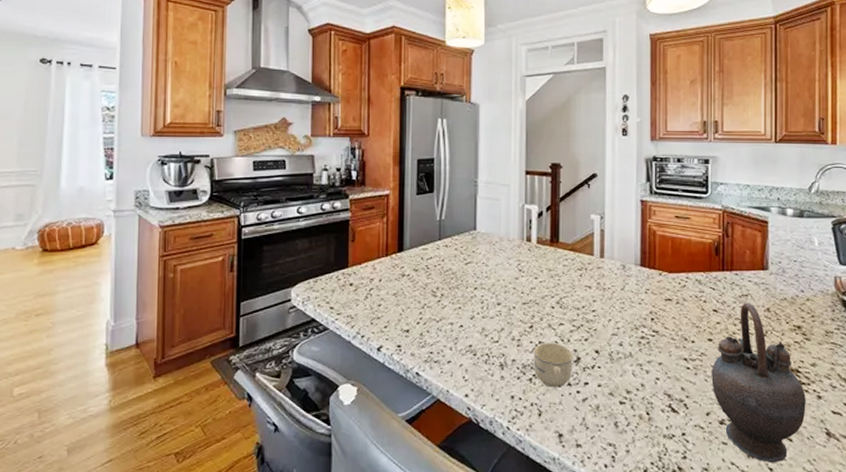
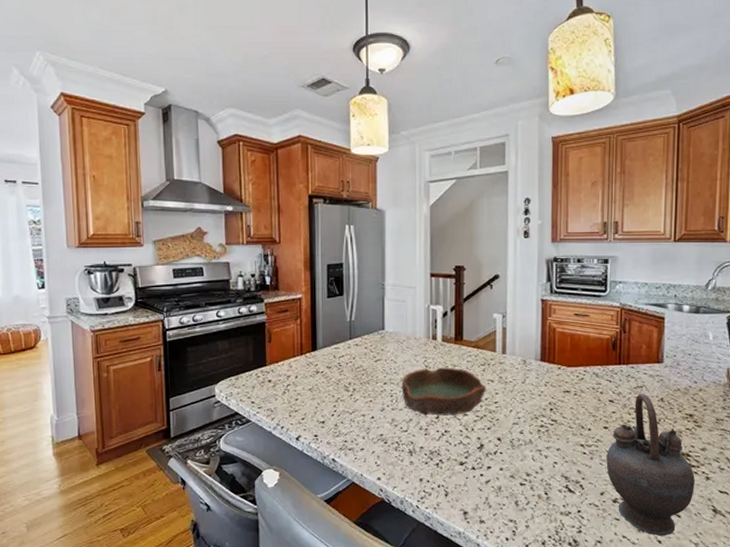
bowl: none [493,271,584,325] -> present [401,367,487,416]
cup: present [533,343,573,387] -> none [440,432,477,471]

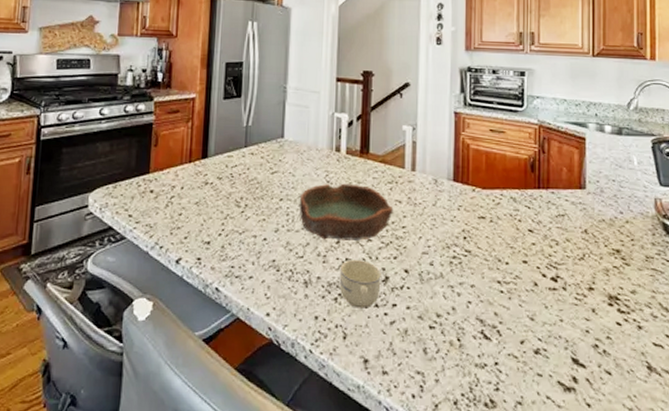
cup: none [440,432,477,471] -> present [339,260,381,308]
teapot: present [606,393,695,537] -> none [526,223,626,399]

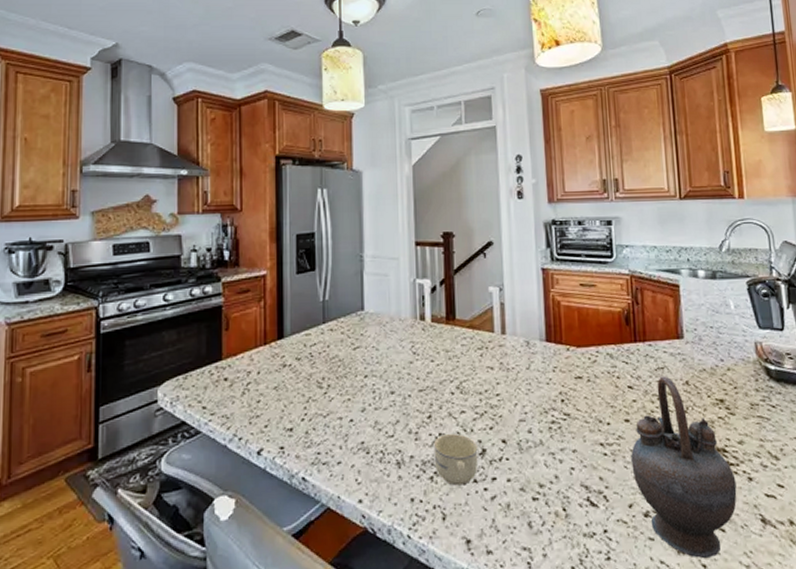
bowl: present [299,183,394,241] -> none [385,353,486,416]
teapot: none [526,223,626,399] -> present [631,376,737,559]

